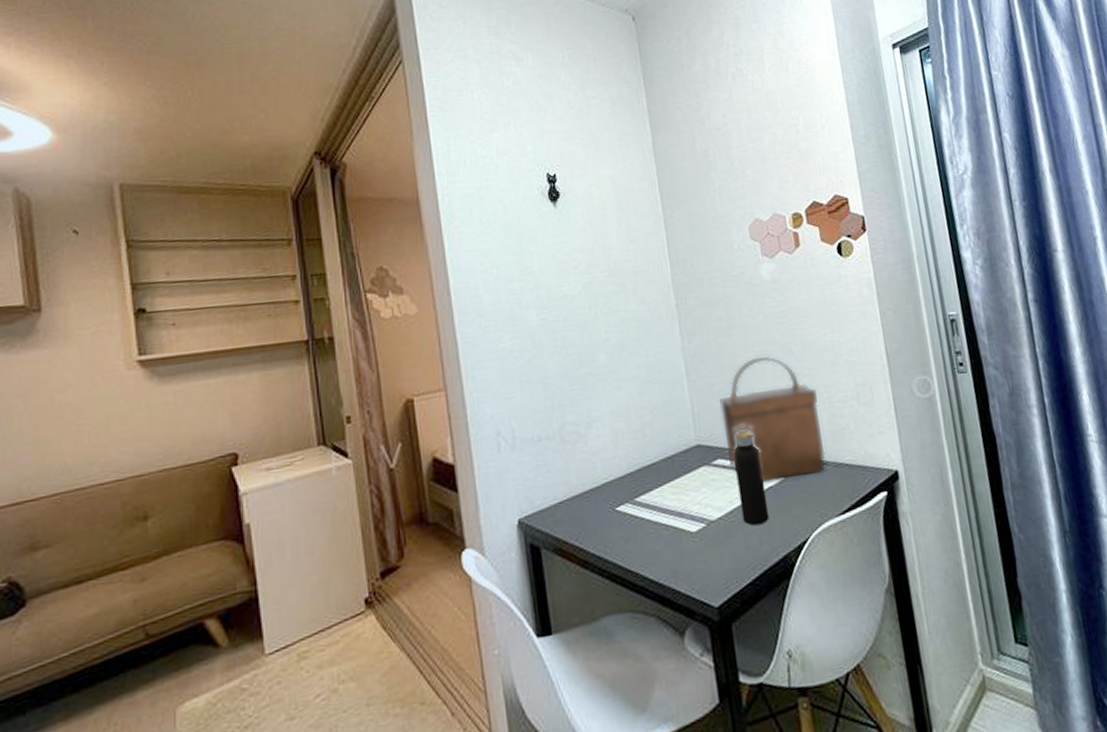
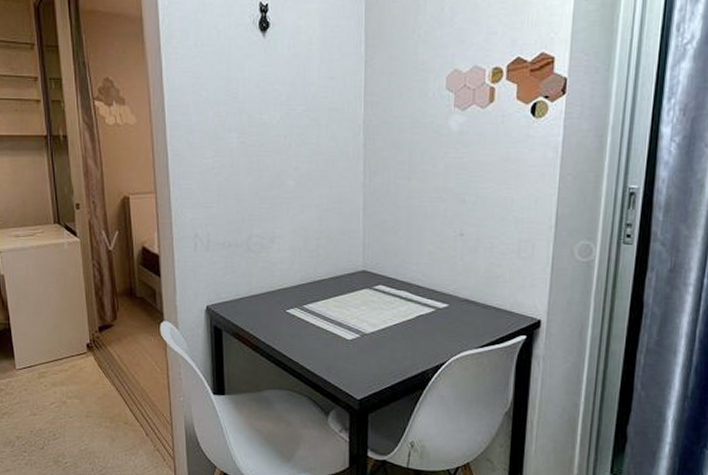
handbag: present [720,355,826,482] -> none [389,202,480,311]
water bottle: present [732,424,770,525] -> none [392,260,417,343]

